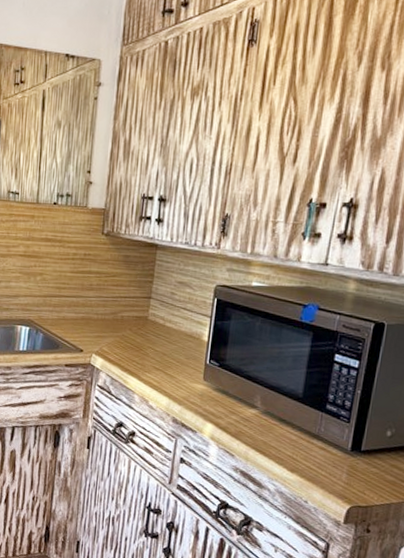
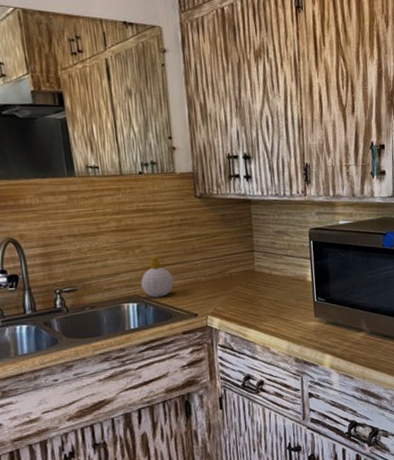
soap bottle: none [36,285,67,326] -> present [141,256,174,298]

